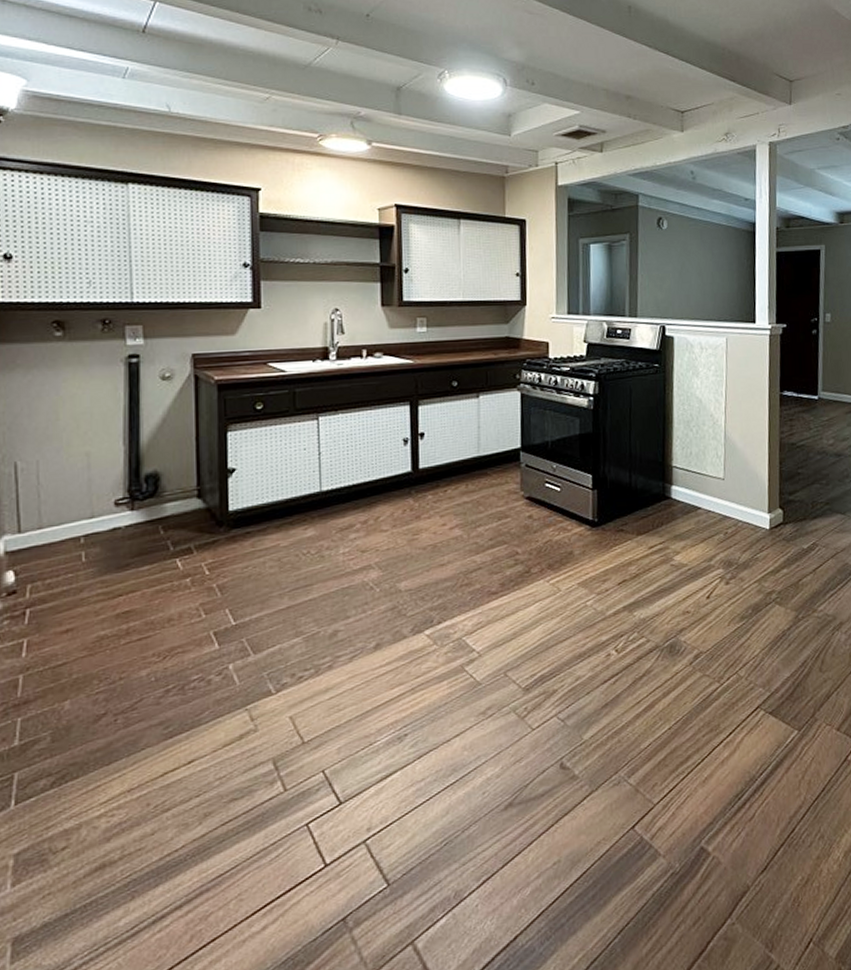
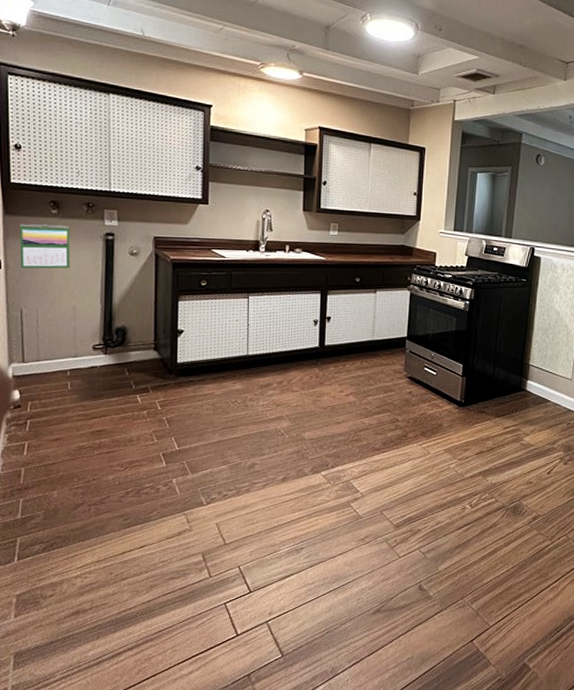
calendar: none [11,350,81,411] -> present [19,224,70,269]

